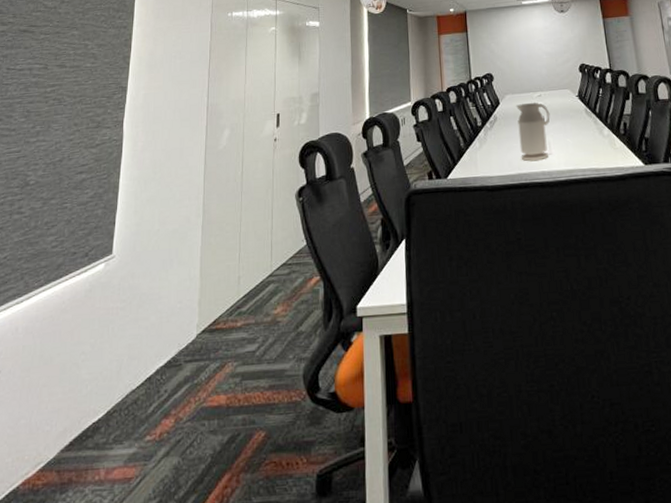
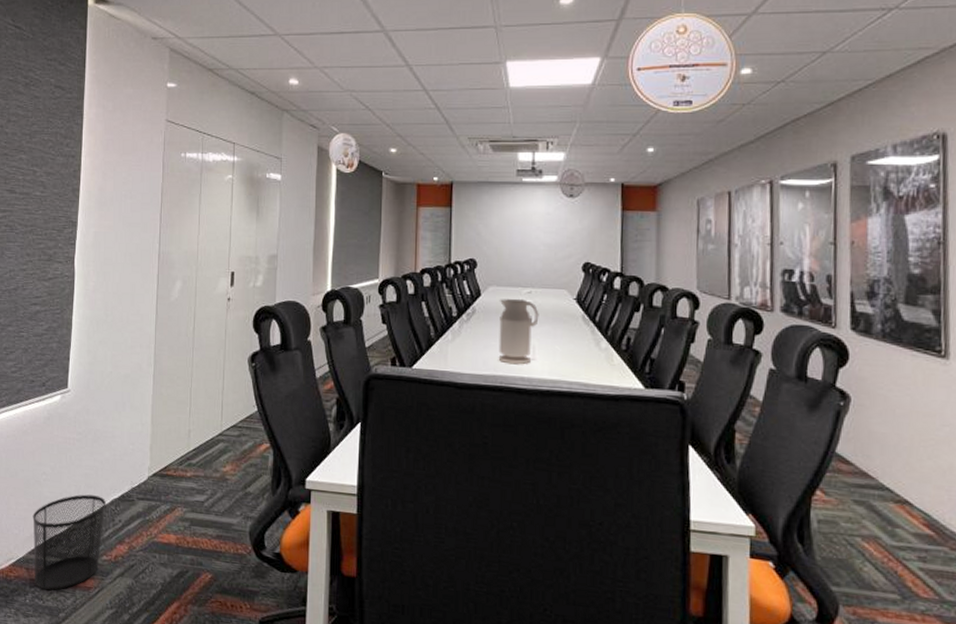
waste bin: none [66,367,151,493] -> present [33,494,106,591]

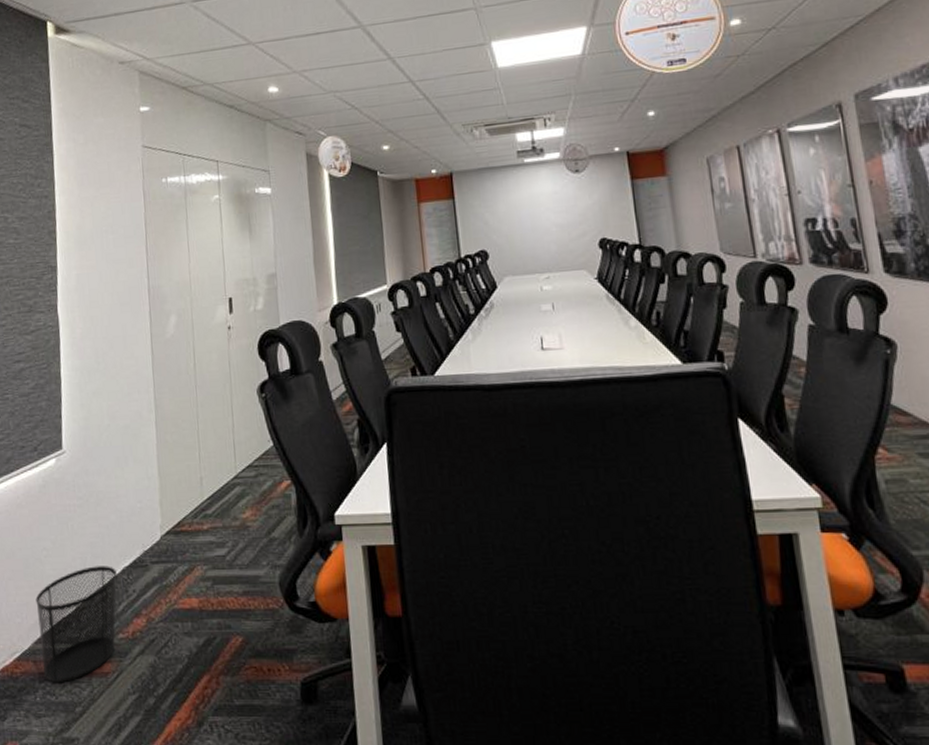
water jug: present [498,298,539,365] -> none [516,286,562,357]

